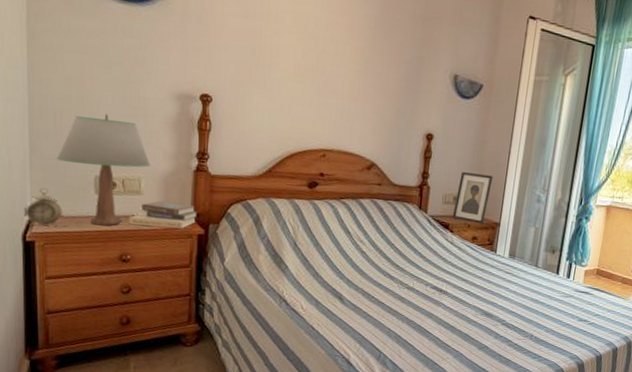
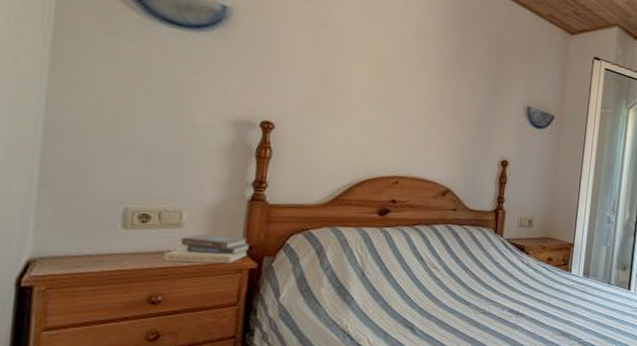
alarm clock: present [25,188,62,226] -> none [24,224,76,268]
table lamp: present [56,113,151,226] -> none [73,140,196,264]
picture frame: present [453,171,493,224] -> none [528,195,566,245]

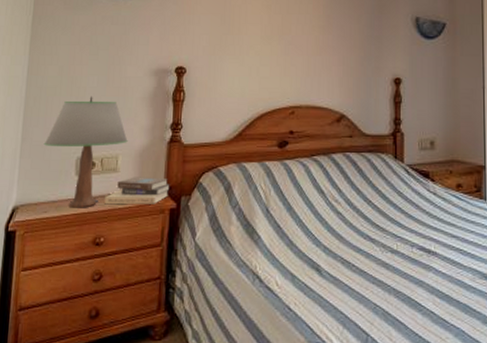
table lamp: none [73,140,196,264] -> present [43,95,128,208]

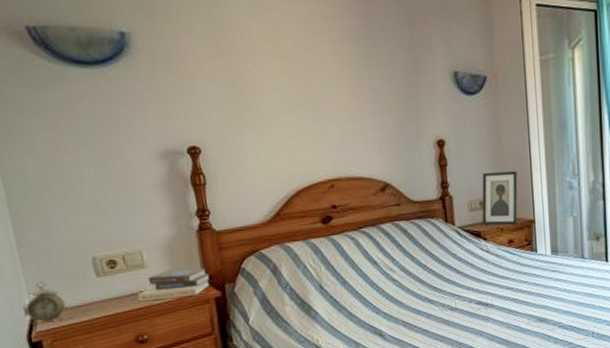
alarm clock: none [11,175,44,215] -> present [25,282,66,326]
table lamp: present [43,95,128,208] -> none [46,188,150,310]
picture frame: none [432,113,470,168] -> present [482,171,518,225]

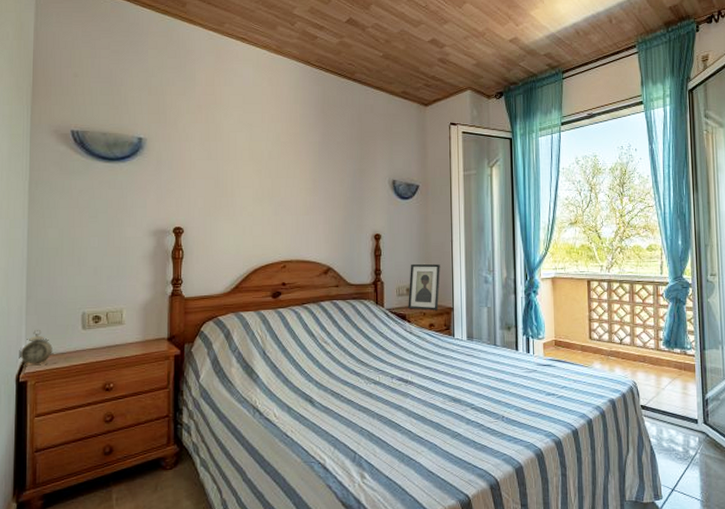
books: present [137,268,211,302] -> none [112,328,174,354]

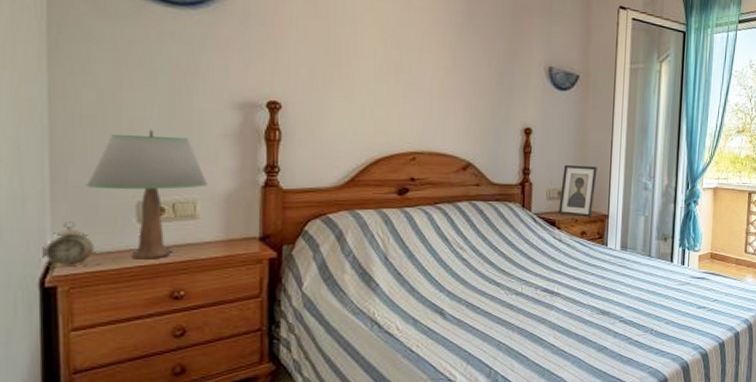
table lamp: none [49,255,131,359] -> present [85,129,208,259]

